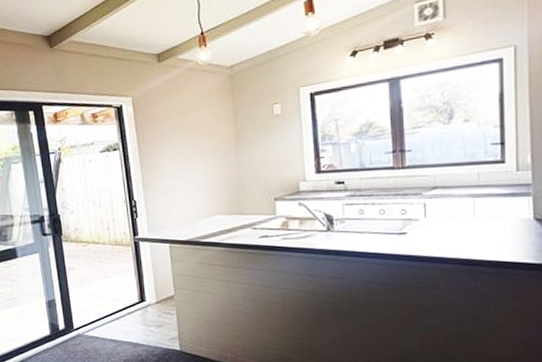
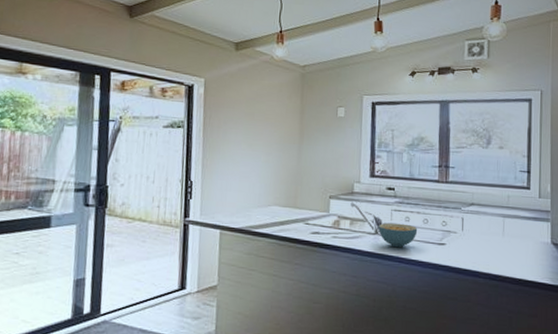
cereal bowl: none [330,217,374,243] -> present [378,223,418,248]

